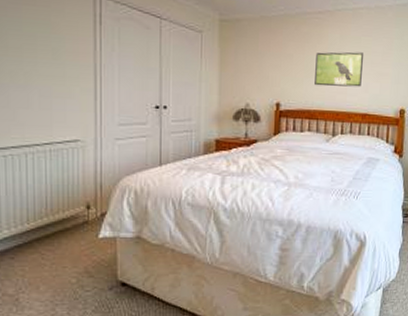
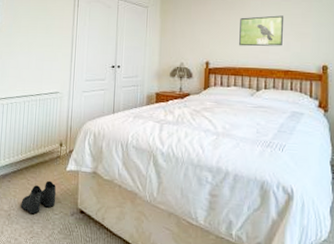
boots: none [34,252,86,295] -> present [21,180,57,215]

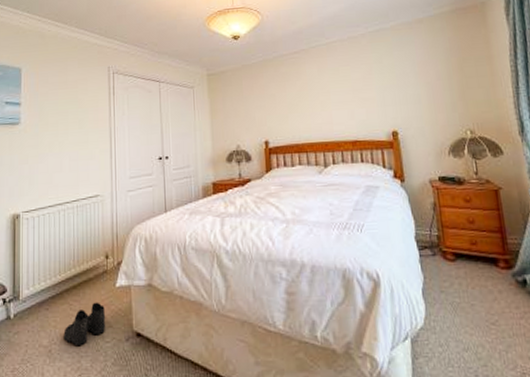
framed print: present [239,15,283,47] -> none [297,82,346,120]

